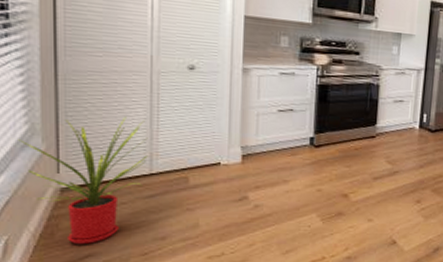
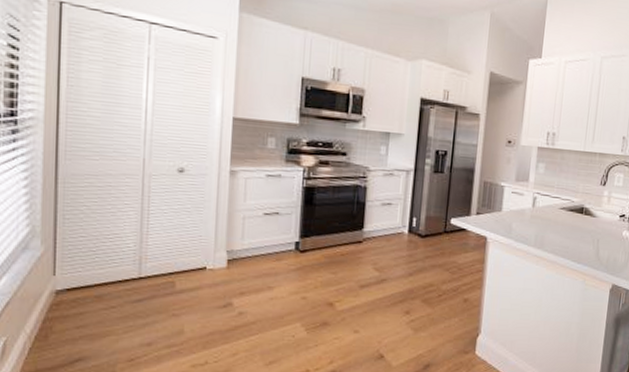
house plant: present [18,117,148,244] -> none [20,220,138,348]

